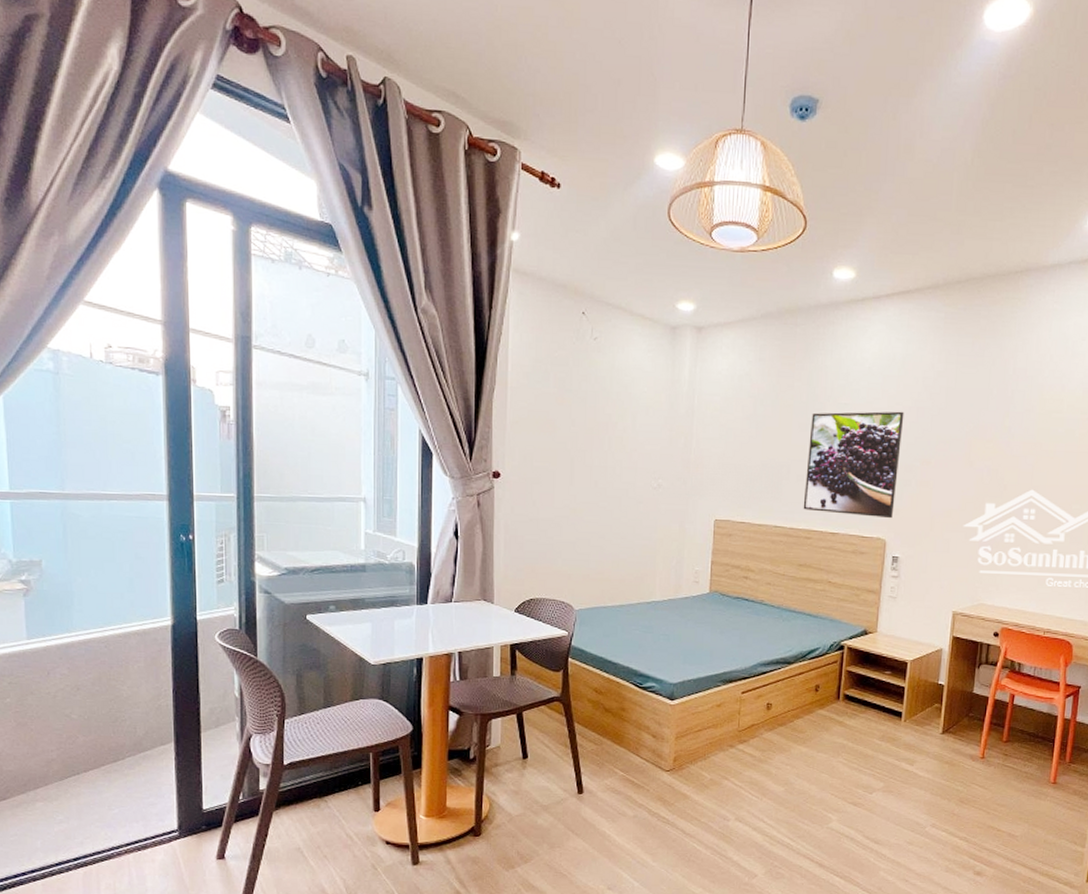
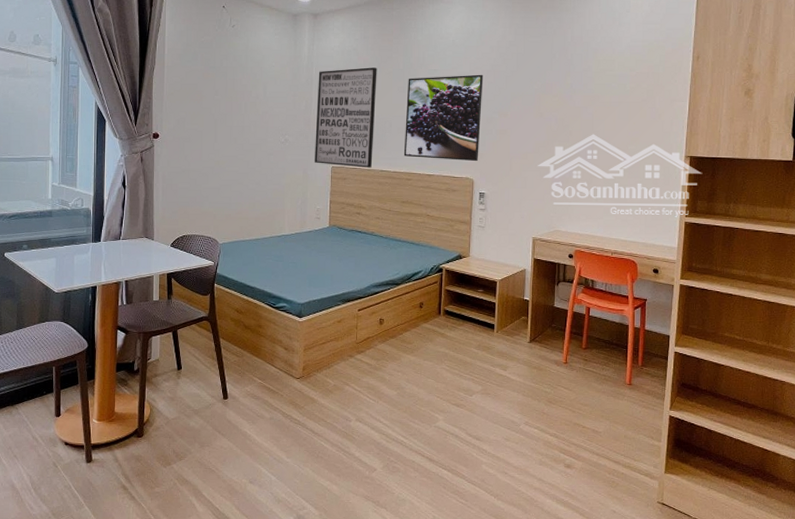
wall art: none [694,397,775,523] -> present [315,67,377,168]

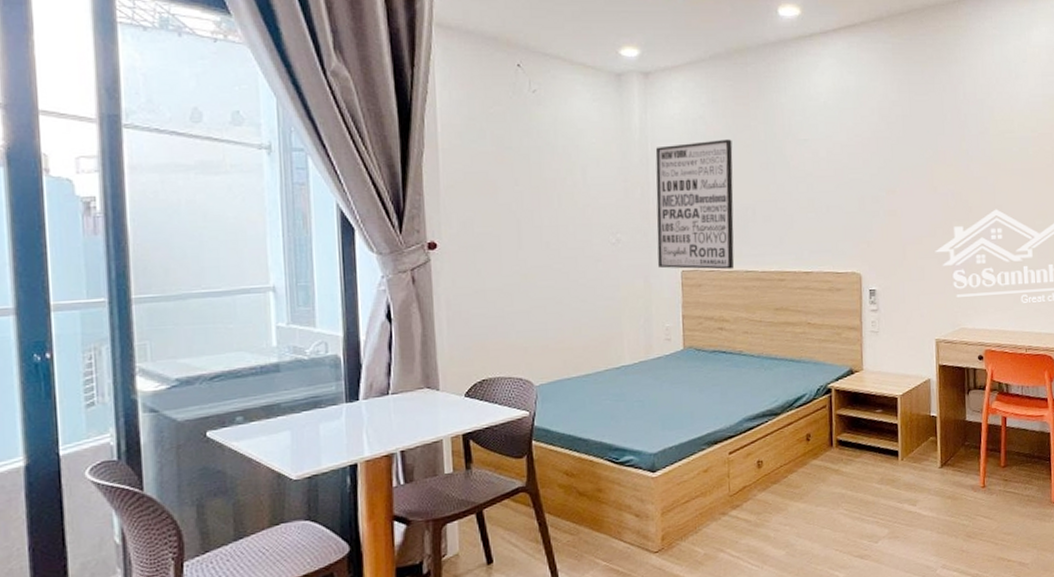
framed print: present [403,74,484,162] -> none [772,143,866,252]

